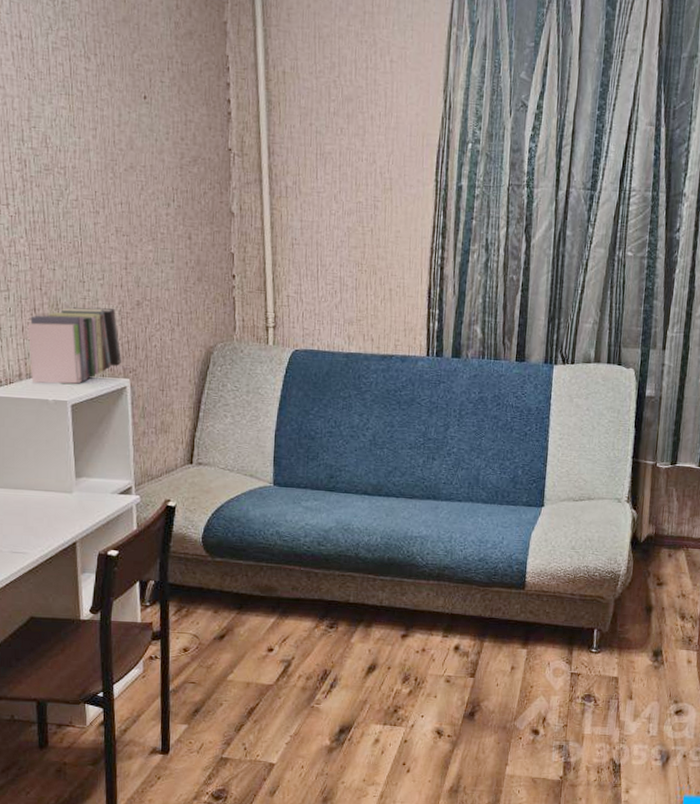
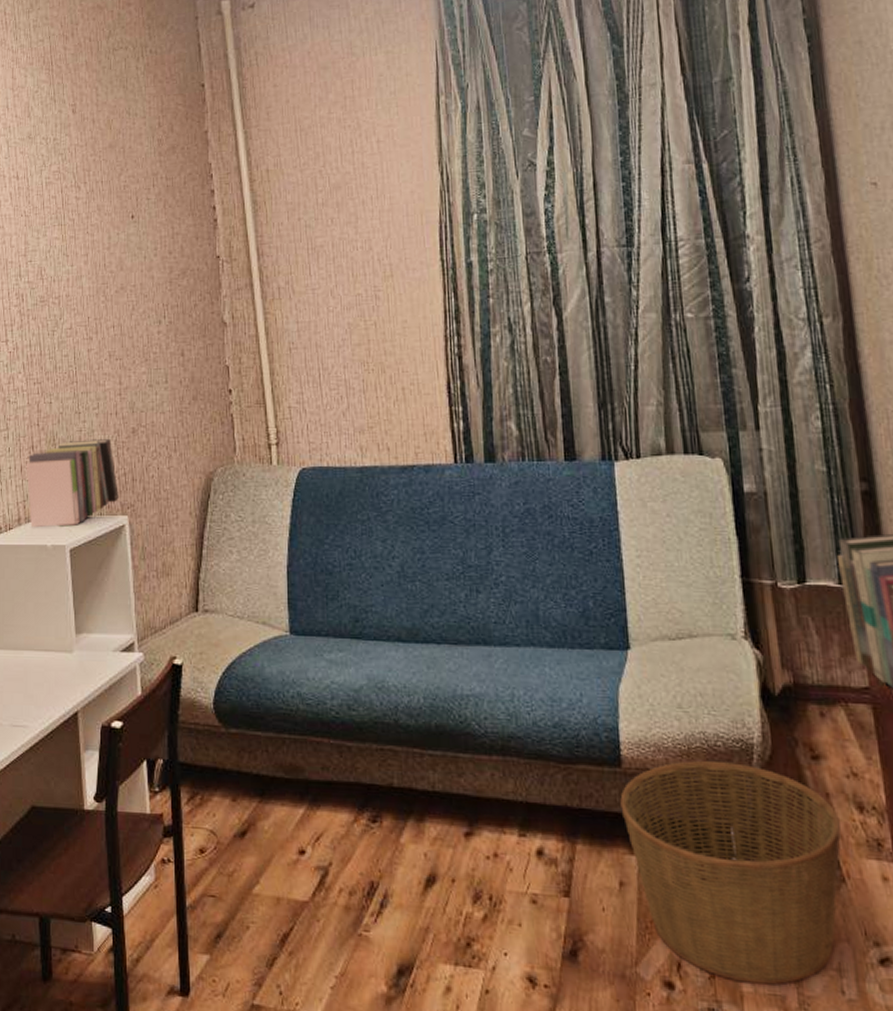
basket: none [520,586,668,729] -> present [620,761,841,985]

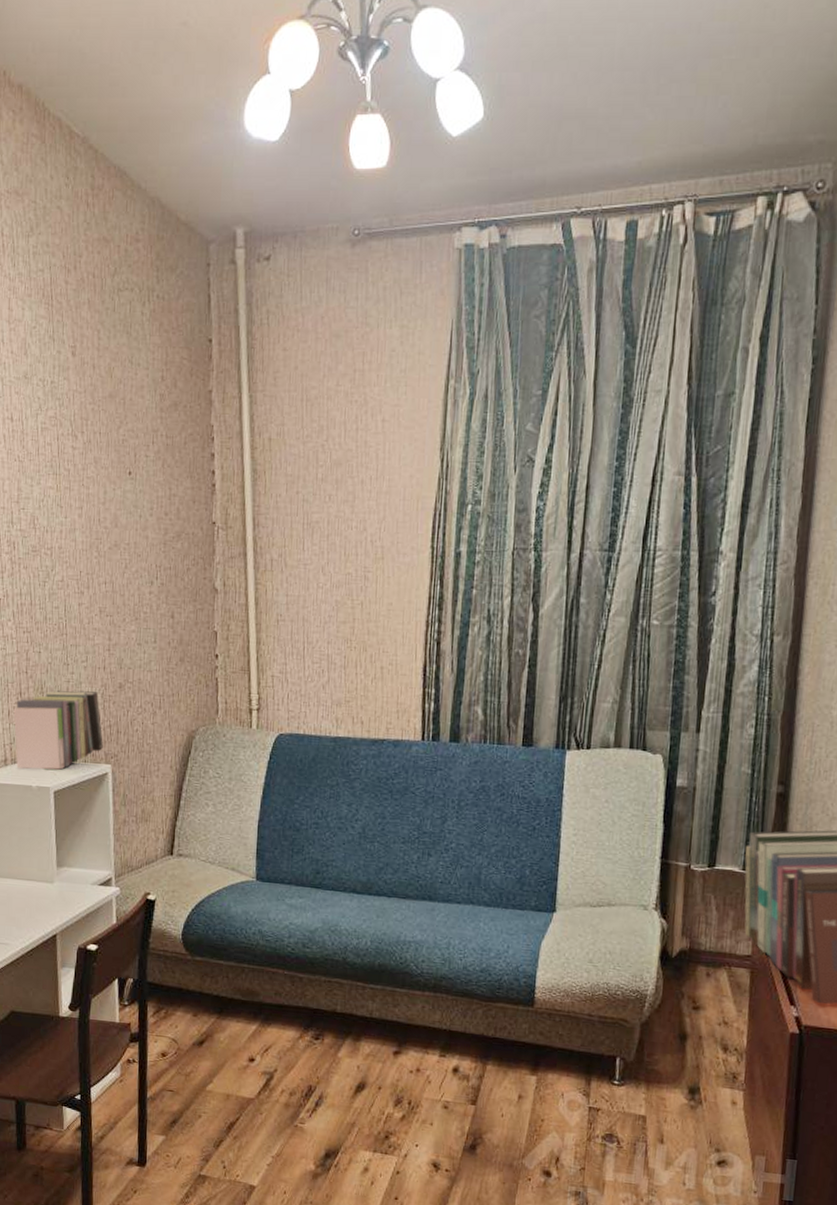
basket: present [620,761,841,985] -> none [528,1005,706,1177]

